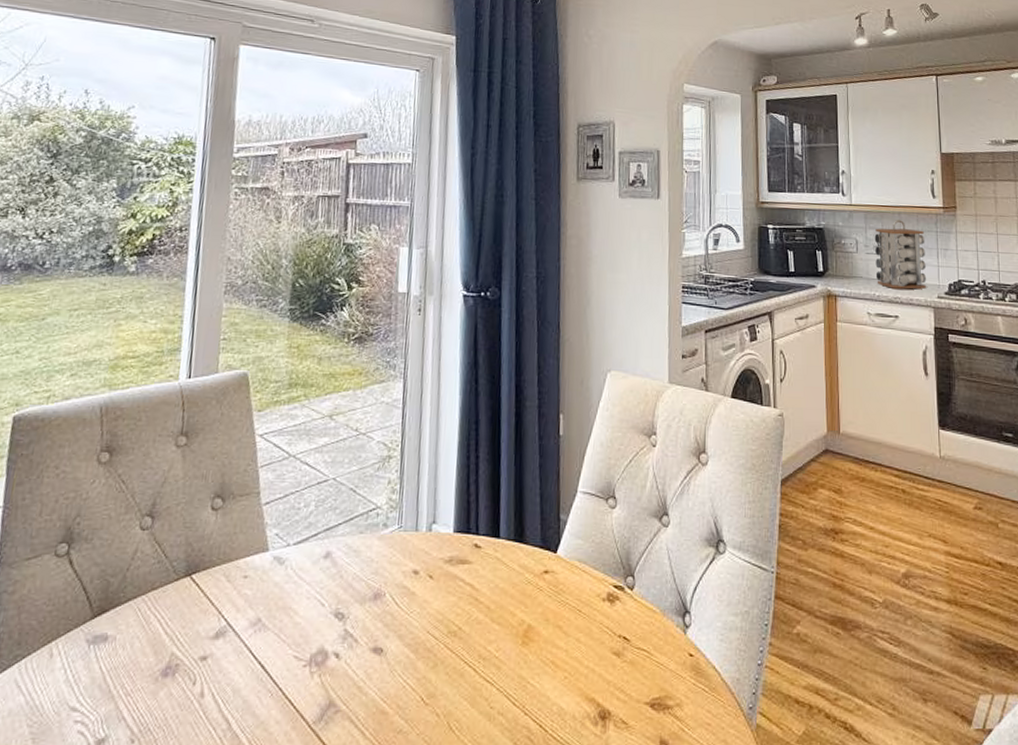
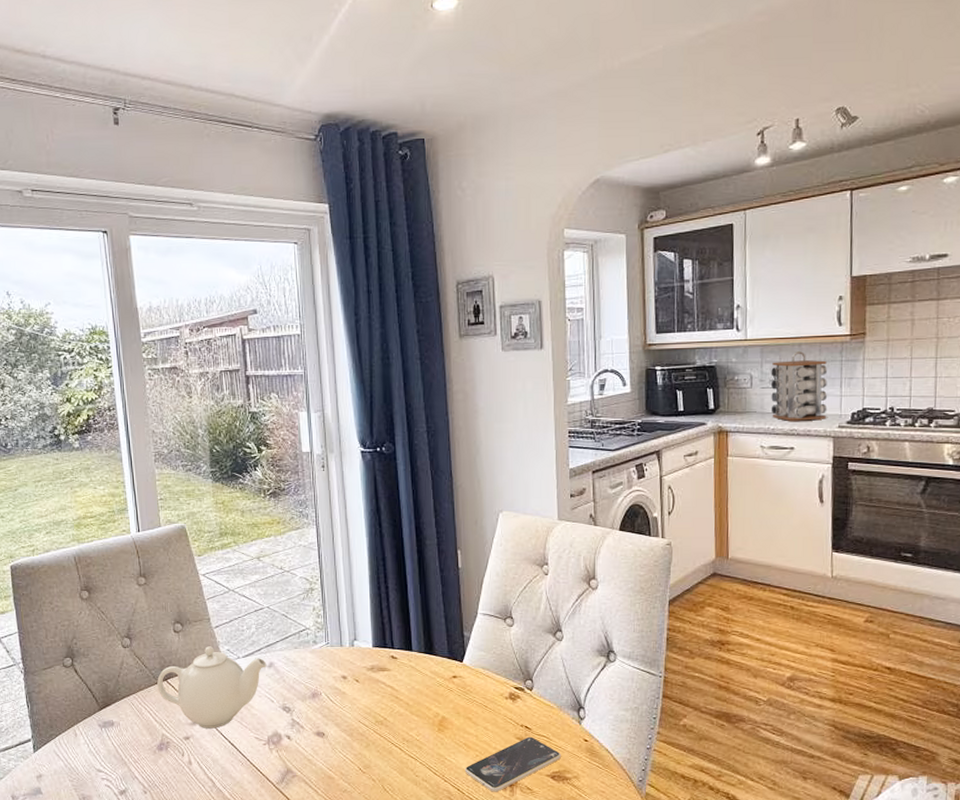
teapot: none [176,529,323,644] -> present [157,646,267,729]
smartphone: none [549,651,663,729] -> present [464,736,561,792]

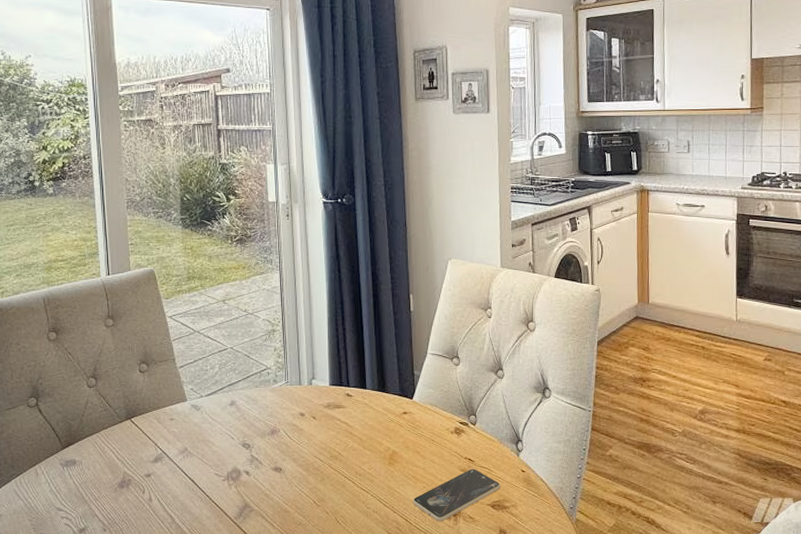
teapot: present [157,646,267,729] -> none [121,386,228,466]
spice rack: present [771,351,828,422] -> none [685,122,732,183]

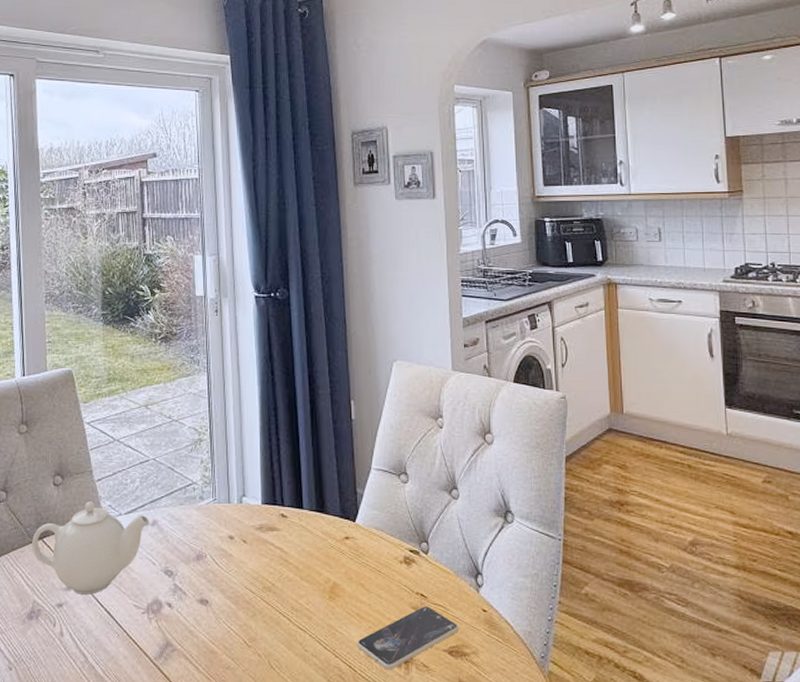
teapot: none [121,386,228,466] -> present [32,501,150,595]

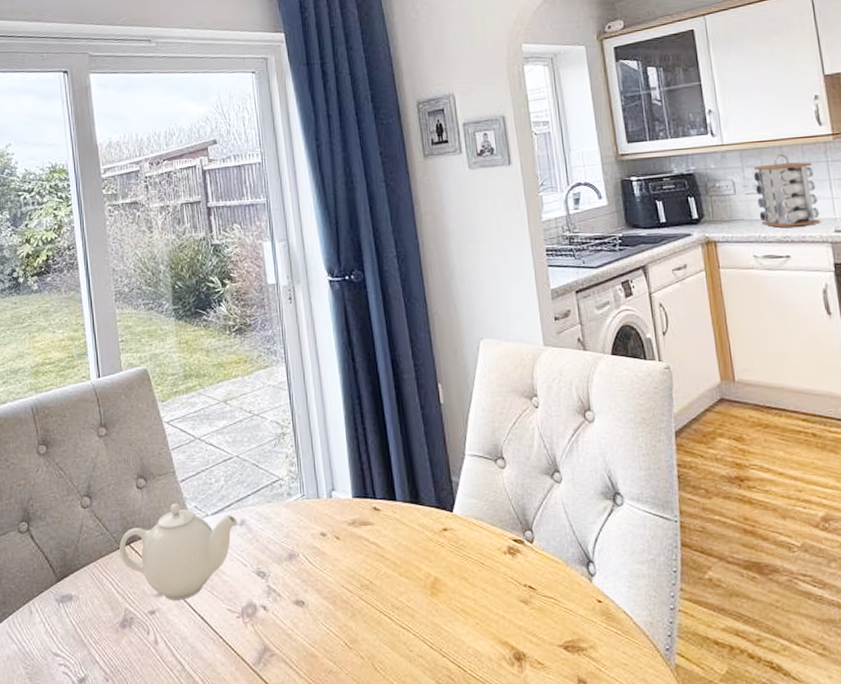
smartphone: present [357,606,459,670] -> none [464,598,573,669]
spice rack: none [655,207,712,276] -> present [753,154,821,228]

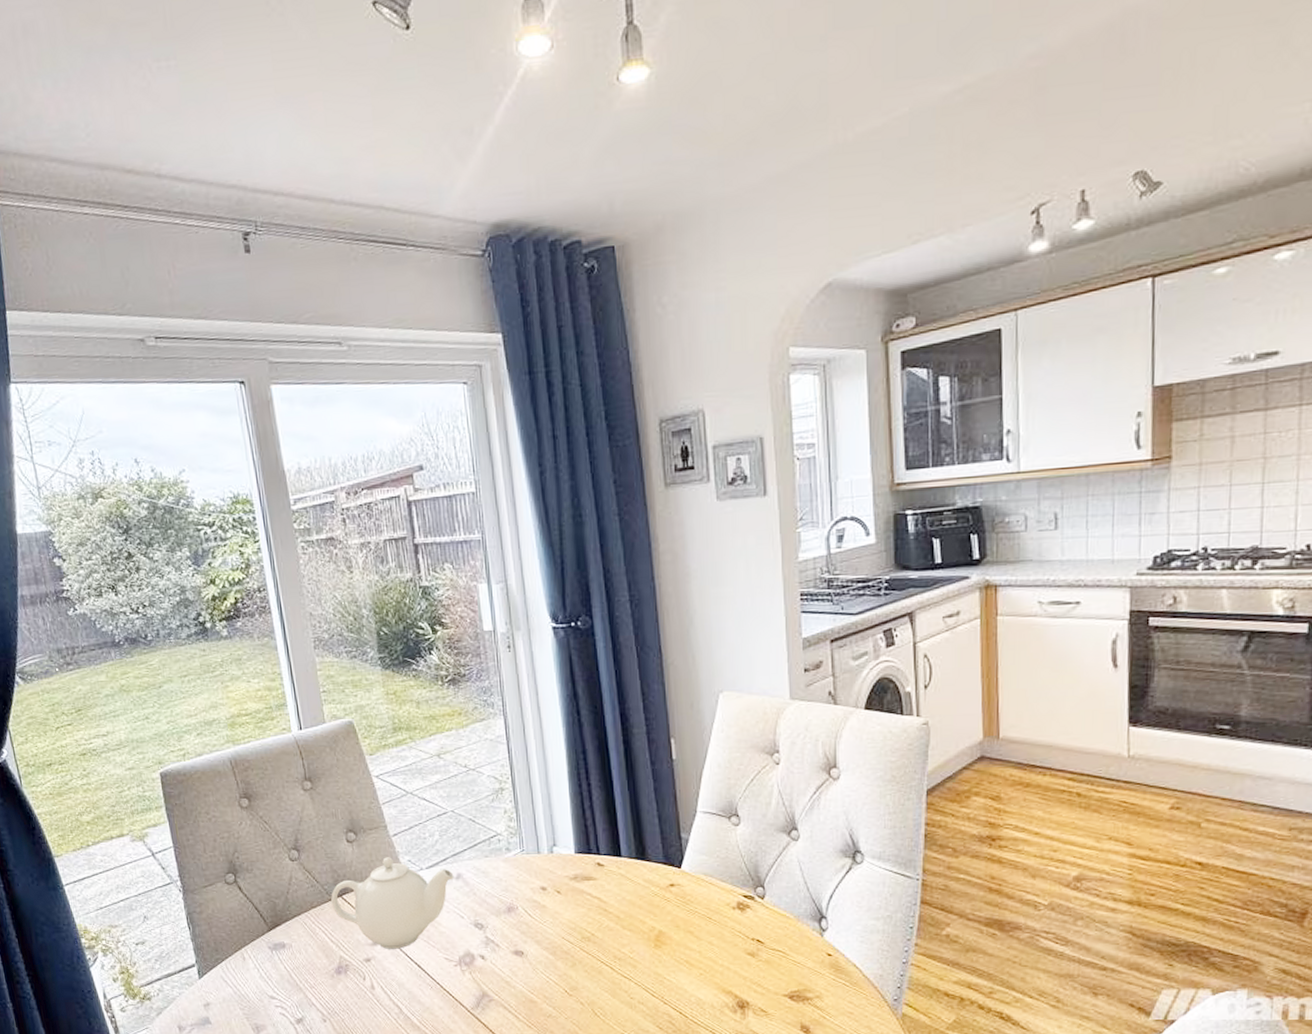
spice rack: present [753,154,821,228] -> none [1050,483,1123,571]

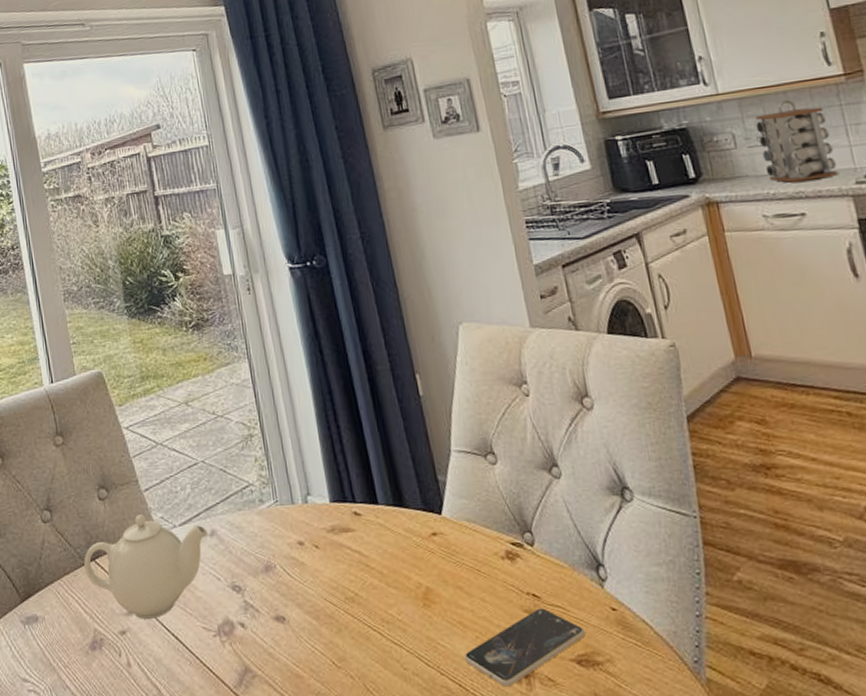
smartphone: none [687,951,800,1015] -> present [464,608,585,687]
spice rack: none [1050,483,1123,571] -> present [755,100,839,183]

